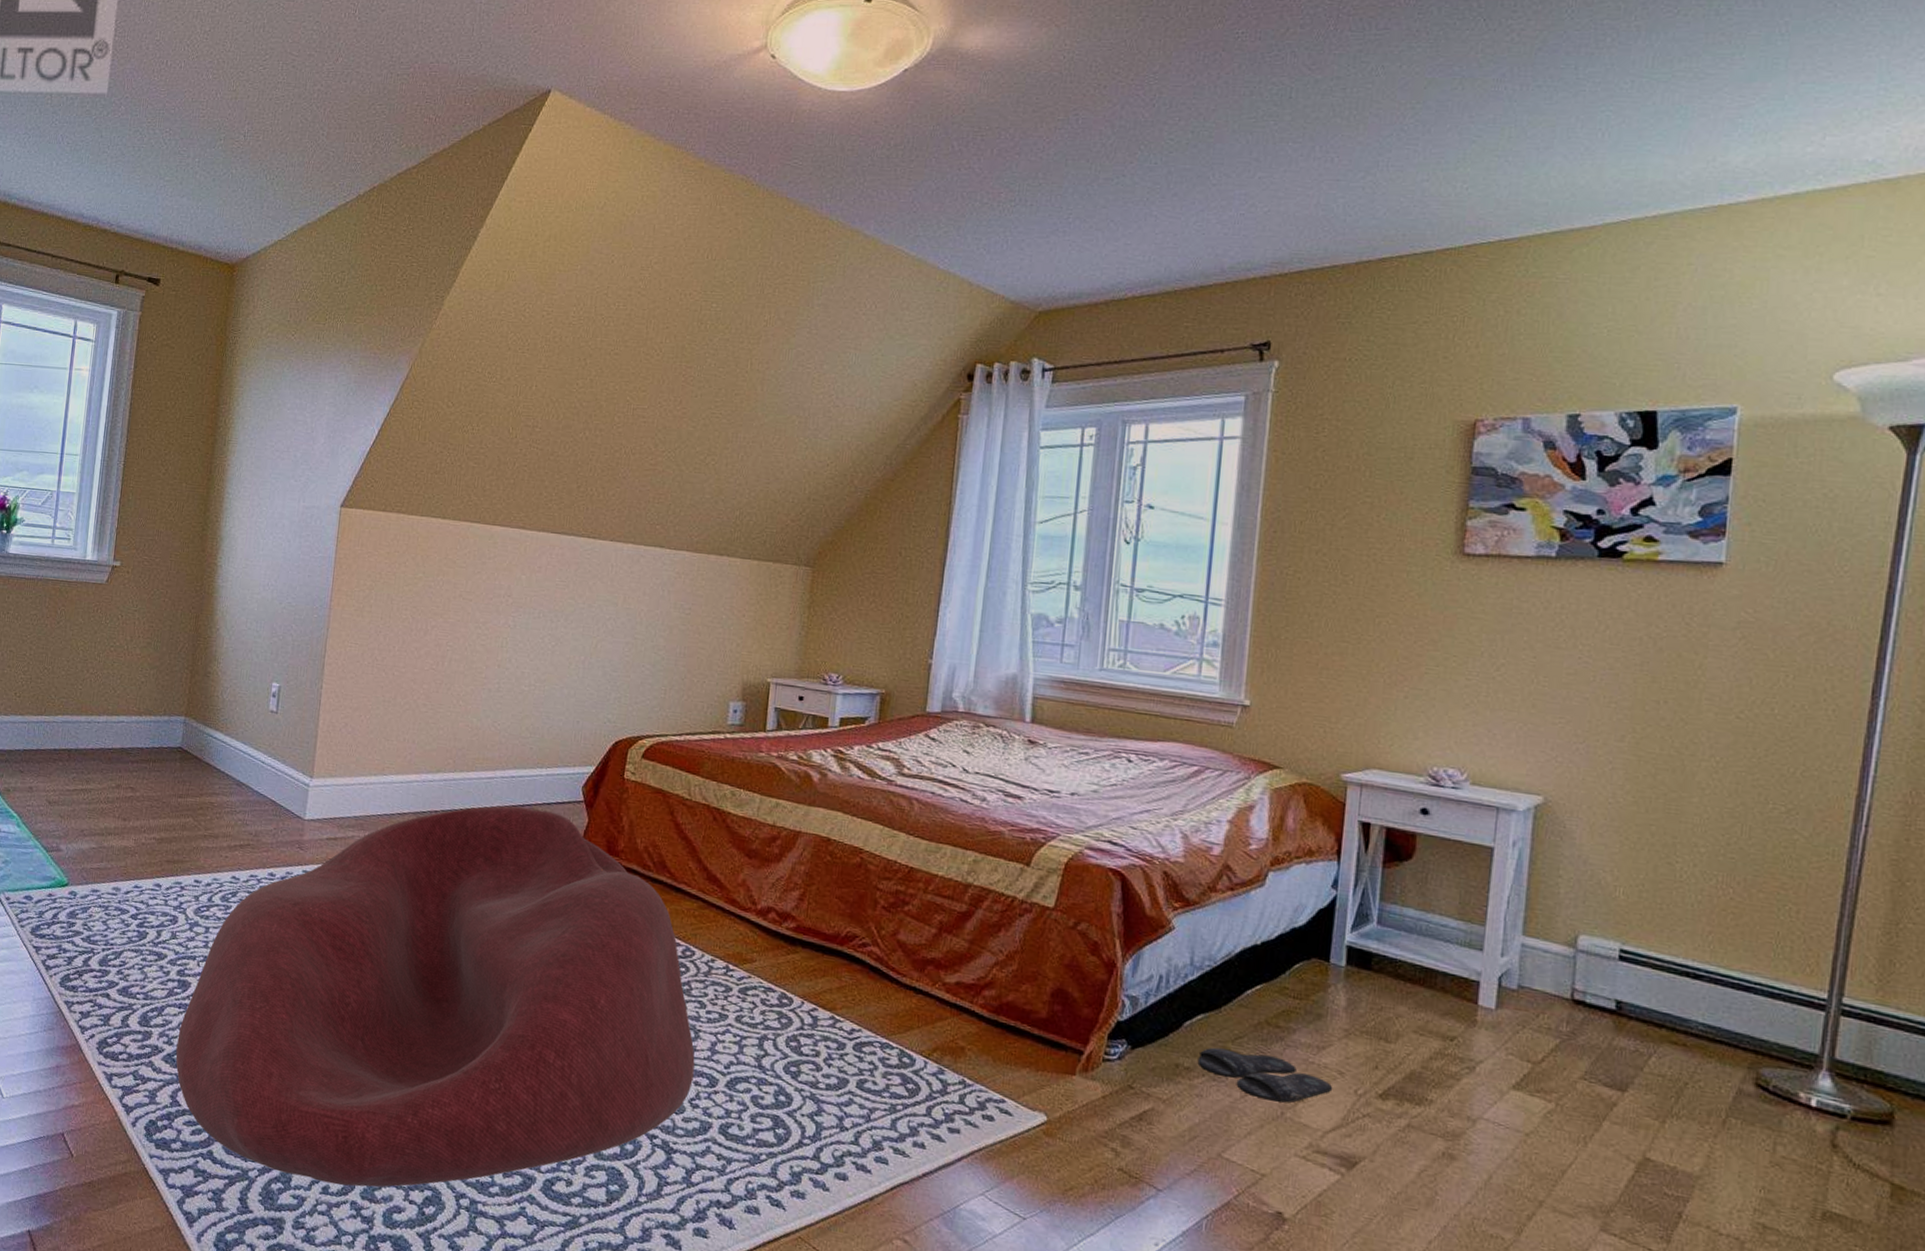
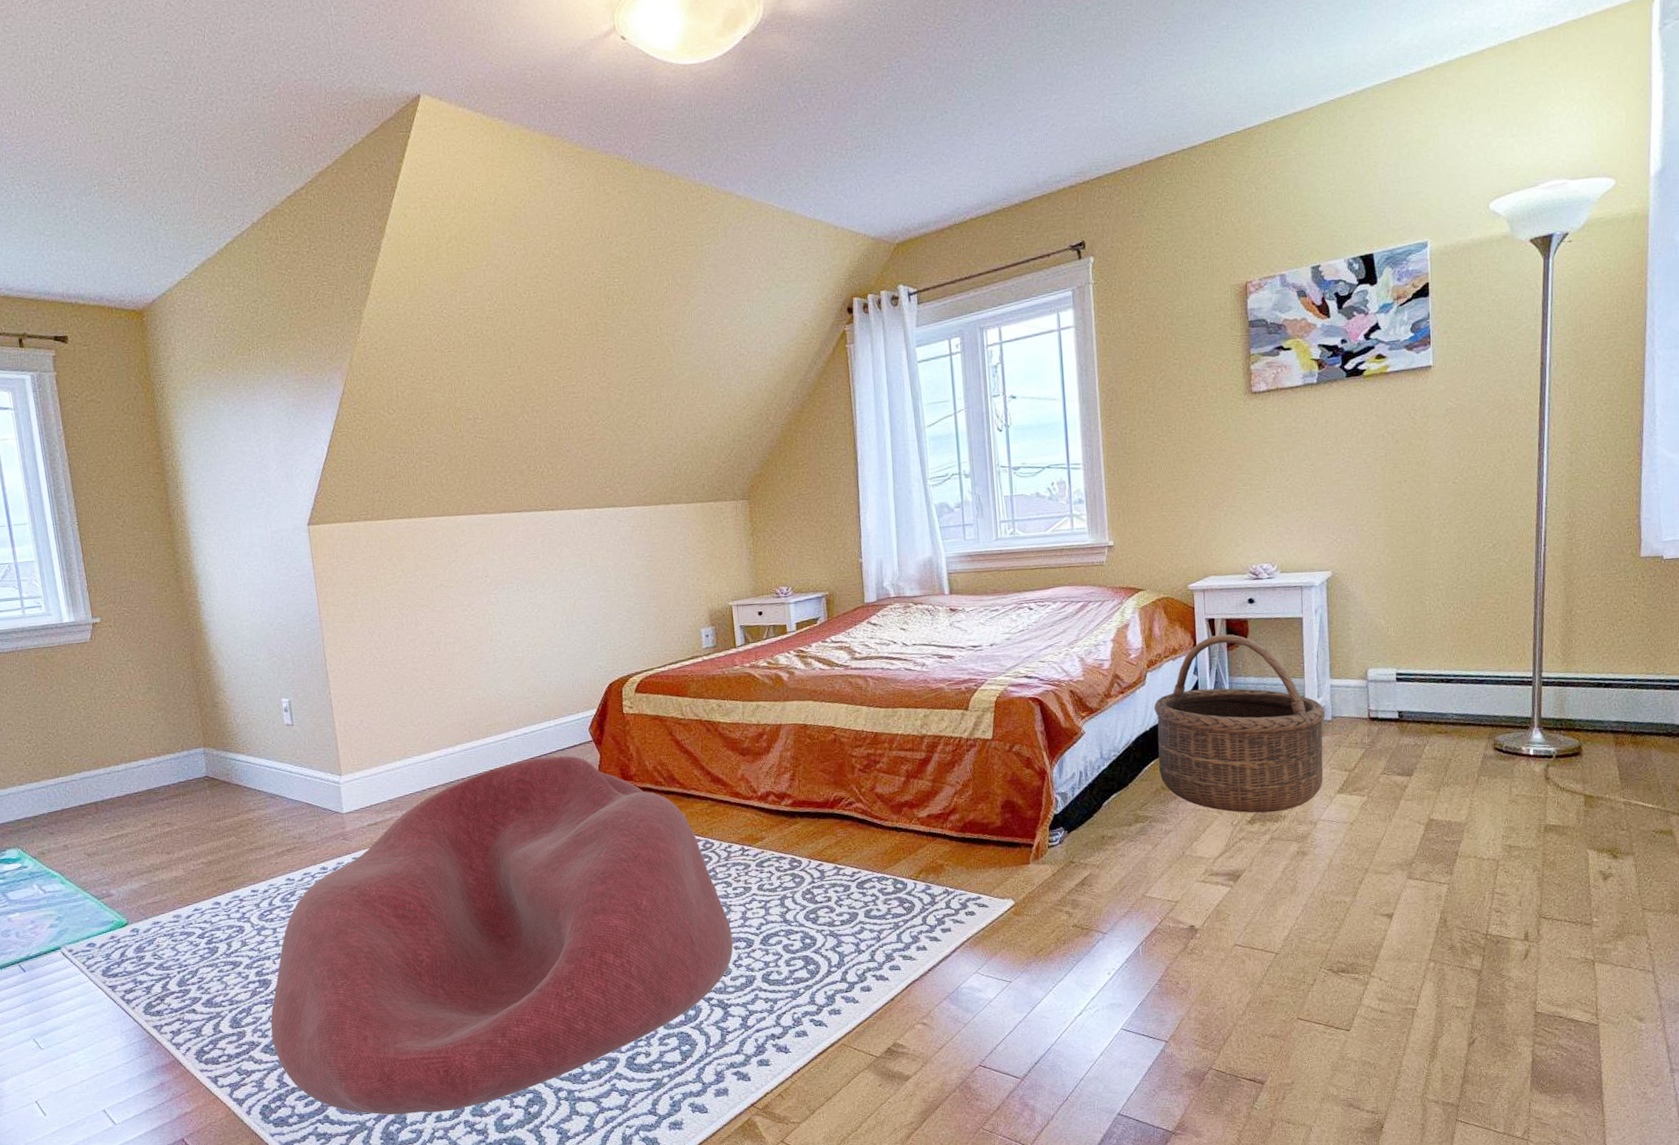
slippers: present [1197,1047,1333,1103] -> none [1117,812,1216,846]
basket: none [1265,844,1510,1094] -> present [1153,634,1326,813]

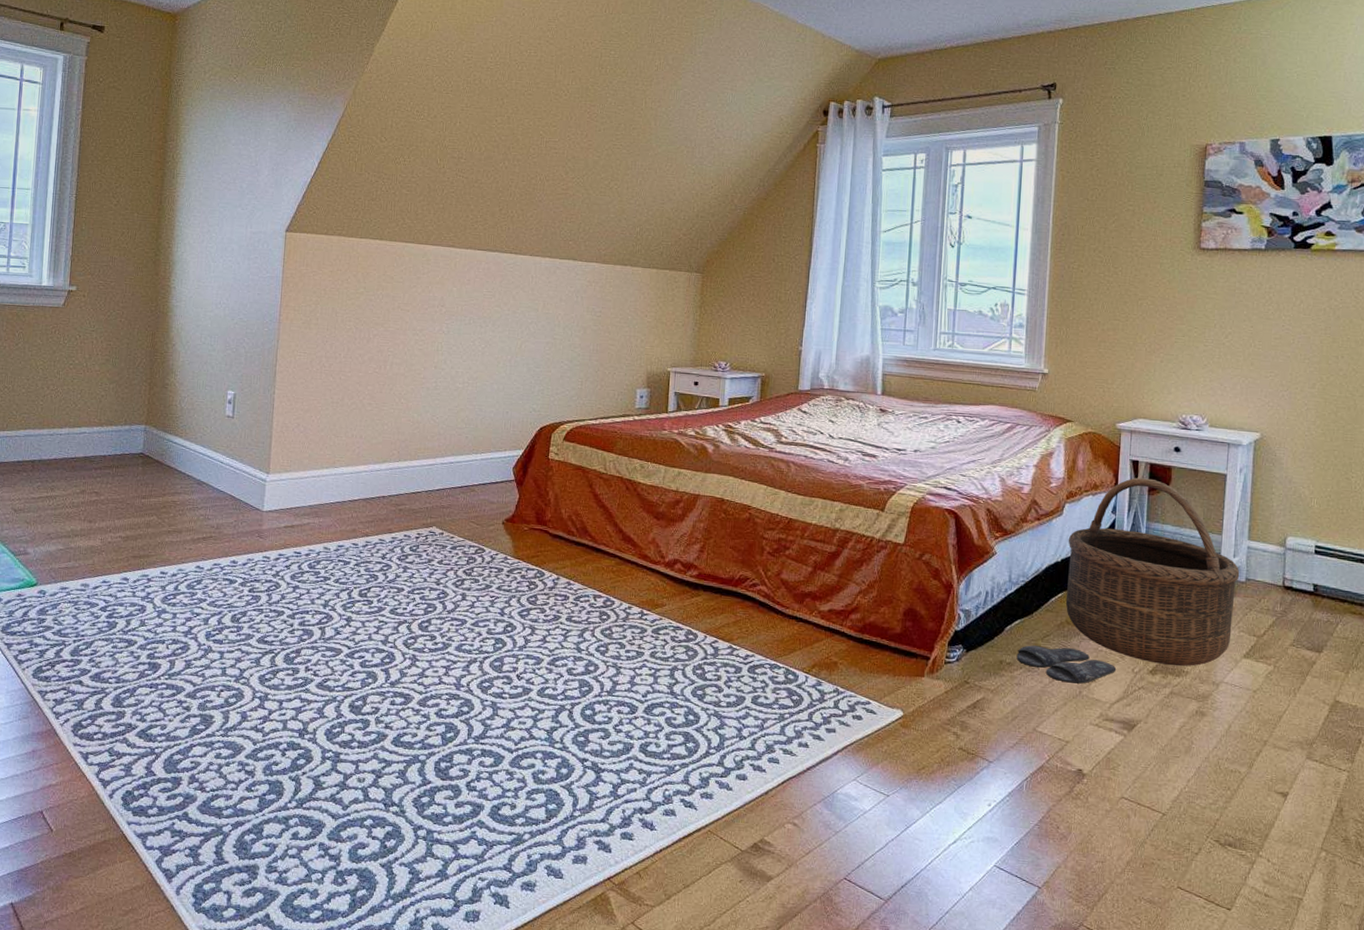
bean bag chair: present [270,755,733,1115] -> none [149,487,618,830]
slippers: none [1117,812,1216,846] -> present [1016,645,1117,684]

